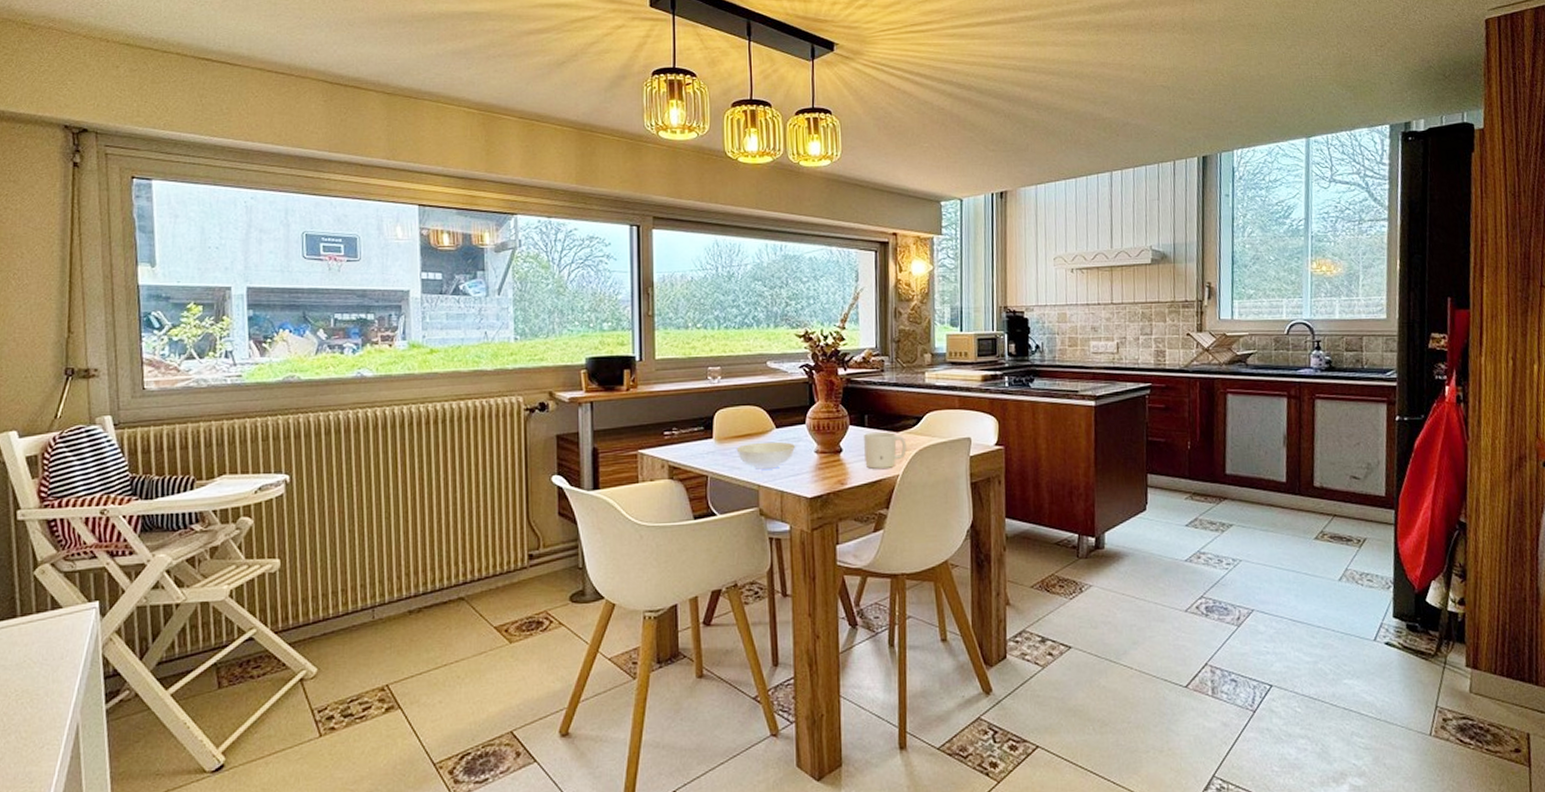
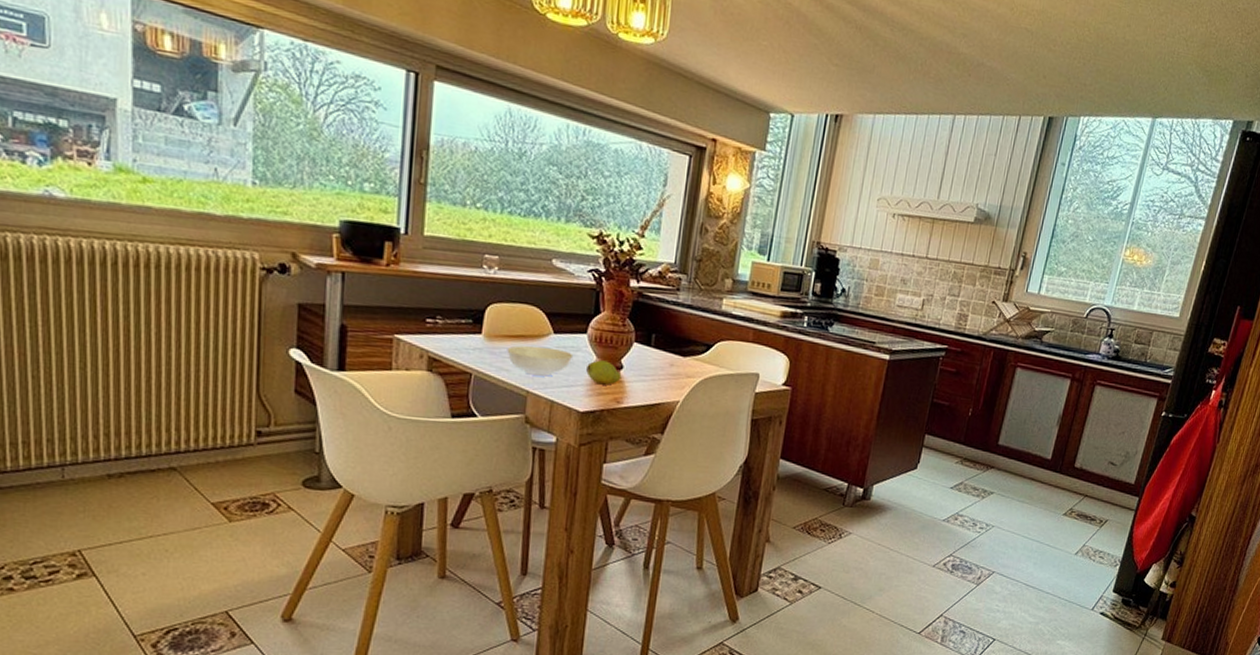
fruit: none [809,446,842,470] -> present [586,360,622,385]
mug: present [864,432,907,470] -> none [645,353,692,394]

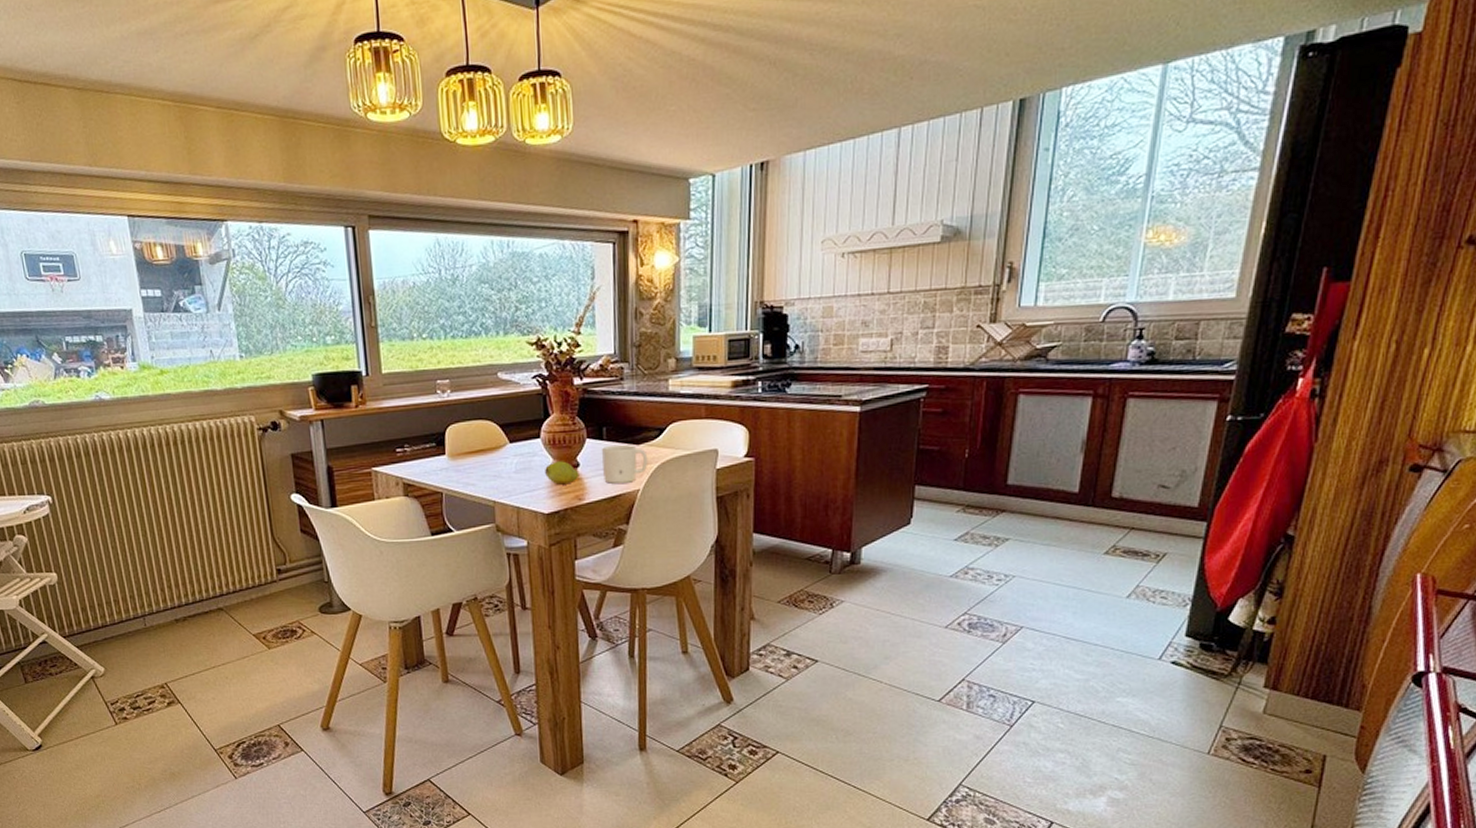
bowl: present [507,345,574,377] -> none [470,457,531,486]
mug: none [645,353,692,394] -> present [602,445,648,484]

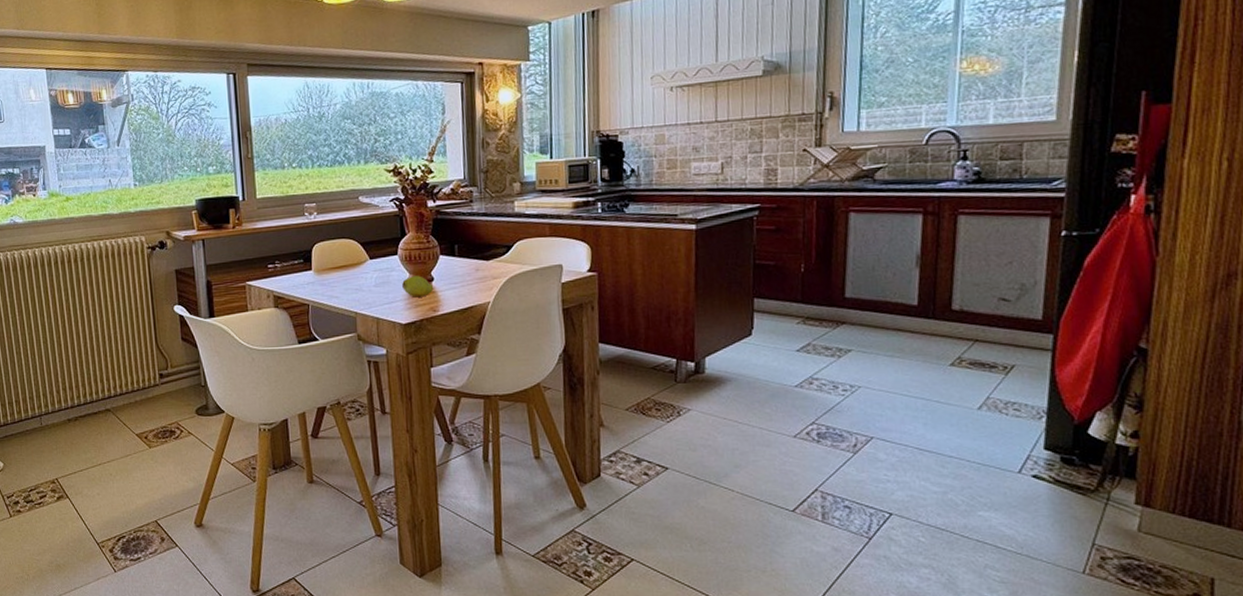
mug: present [602,445,648,484] -> none [454,261,498,297]

